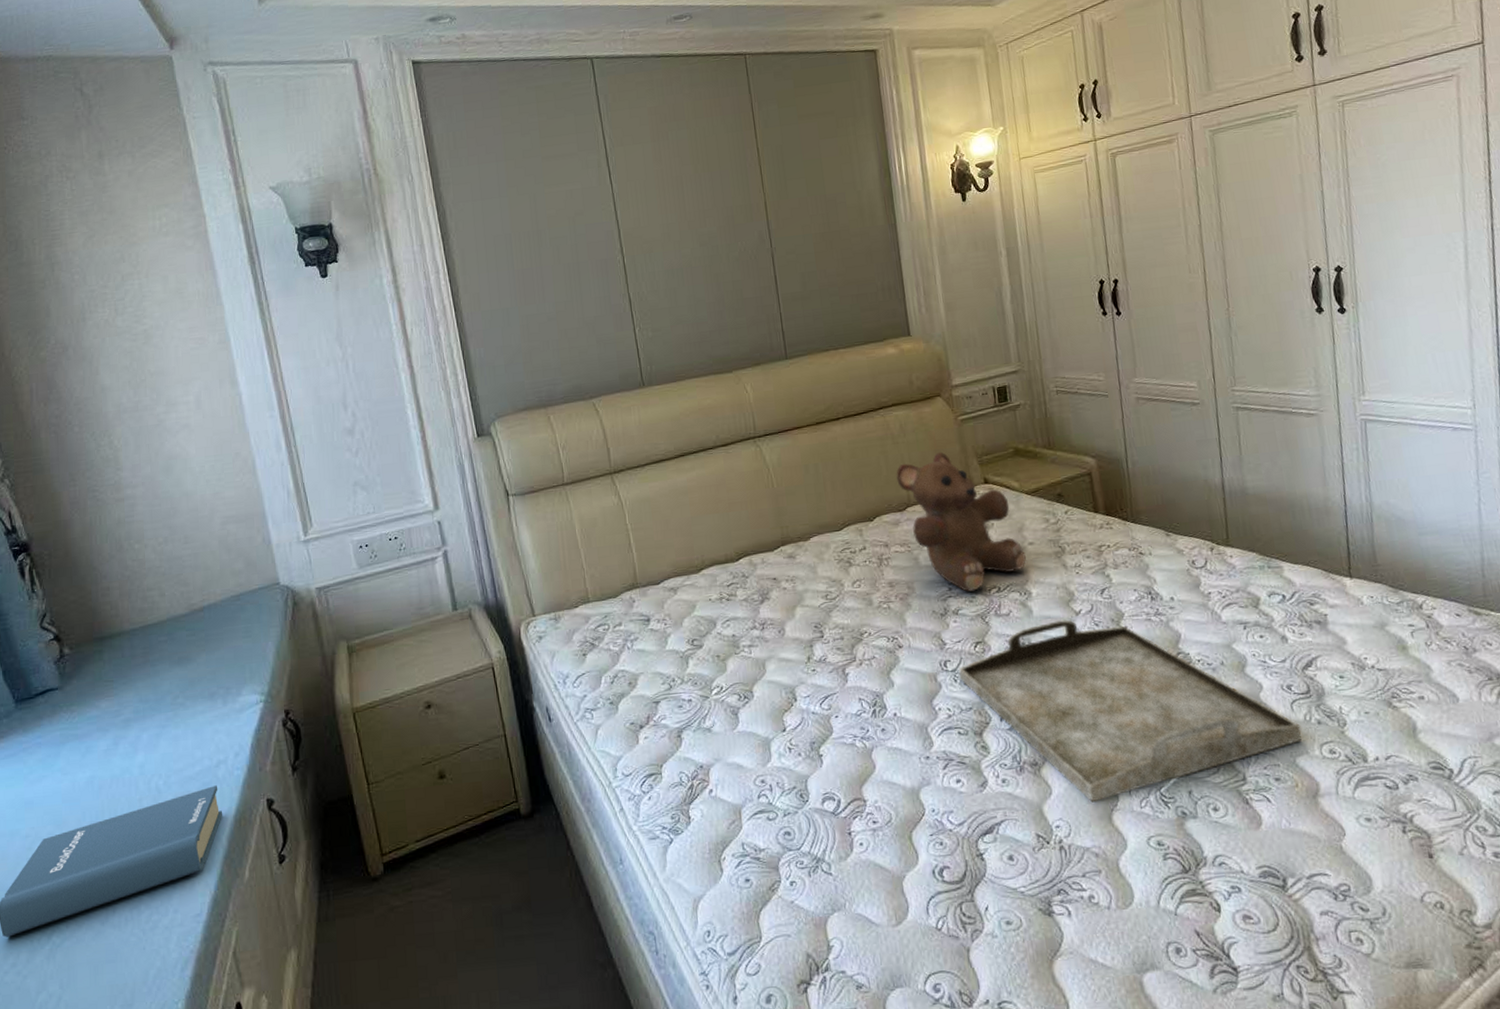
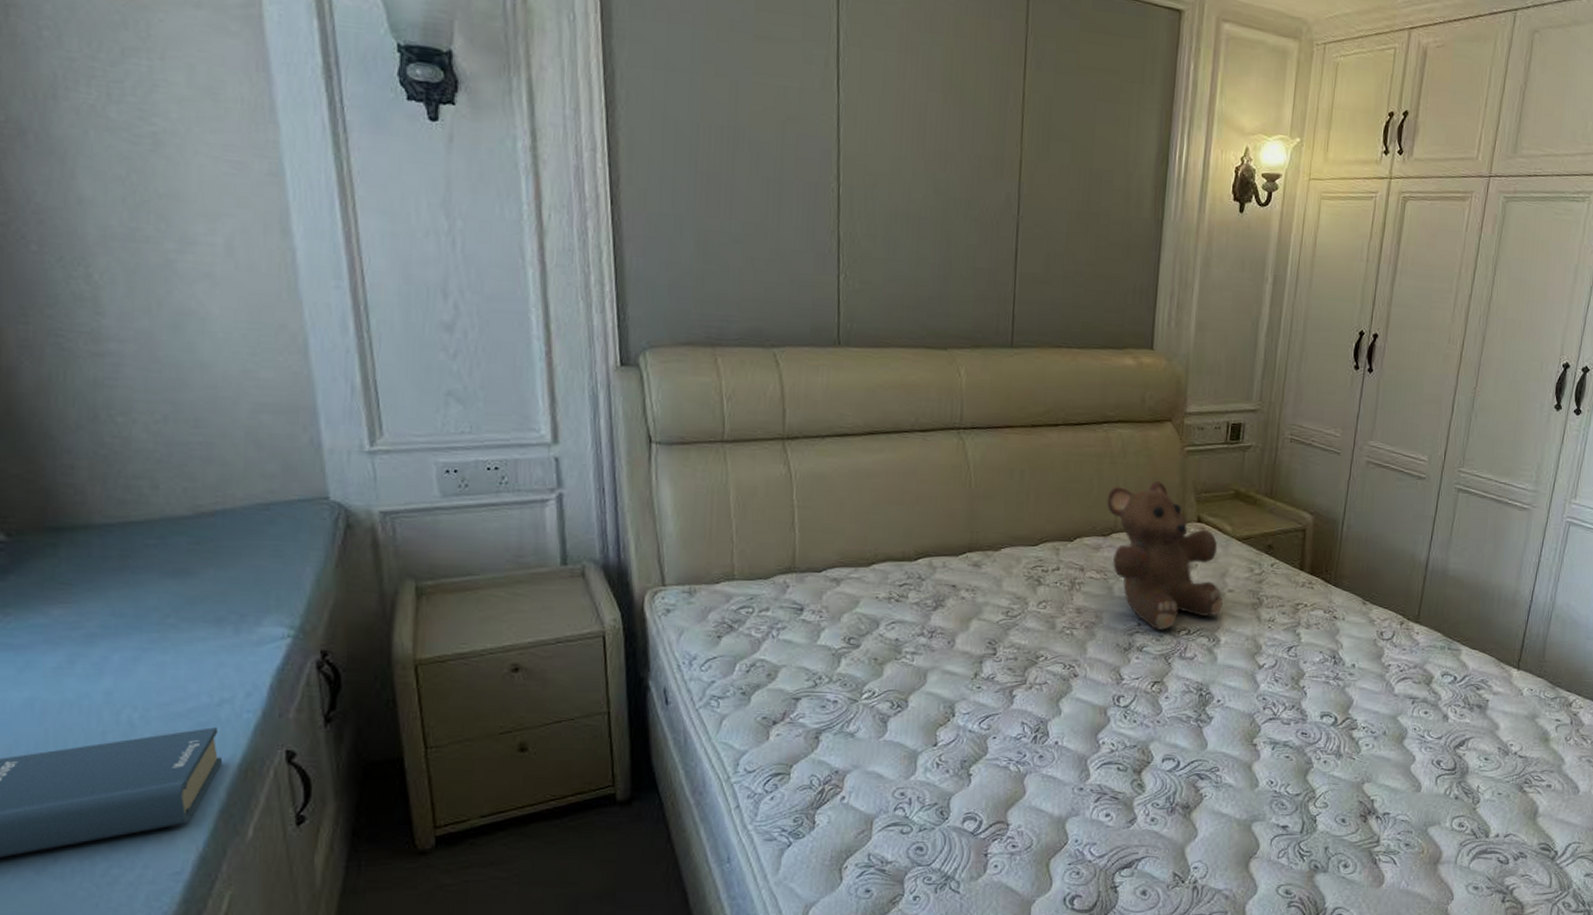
serving tray: present [959,620,1302,803] -> none [1131,671,1440,849]

